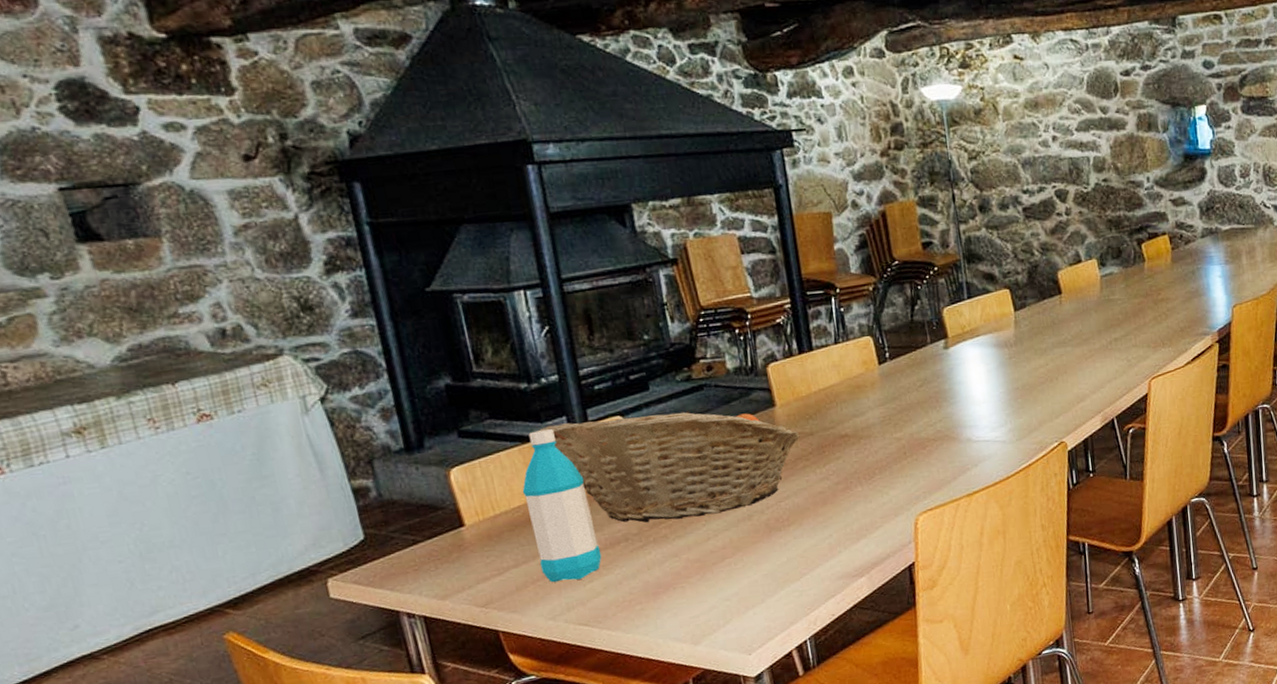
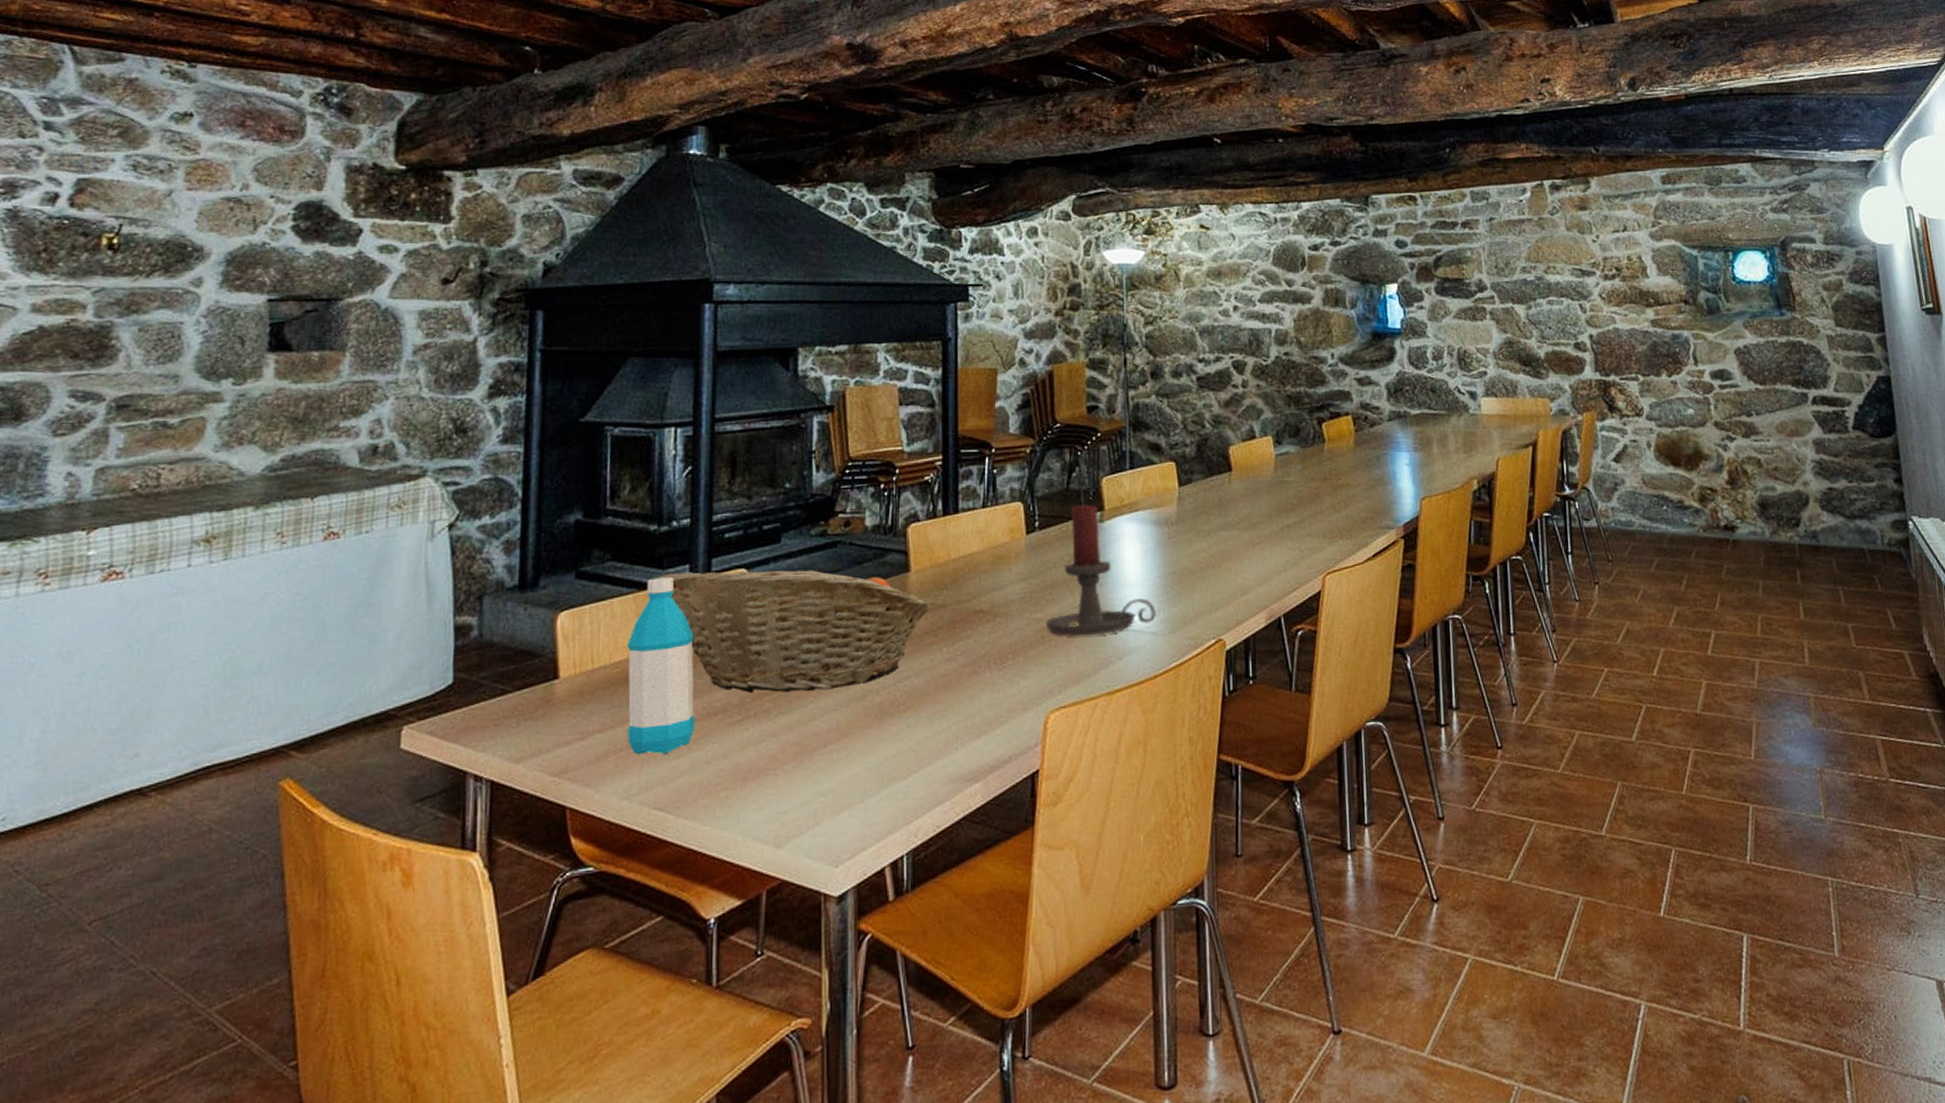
candle holder: none [905,333,1004,451] -> present [1045,503,1156,637]

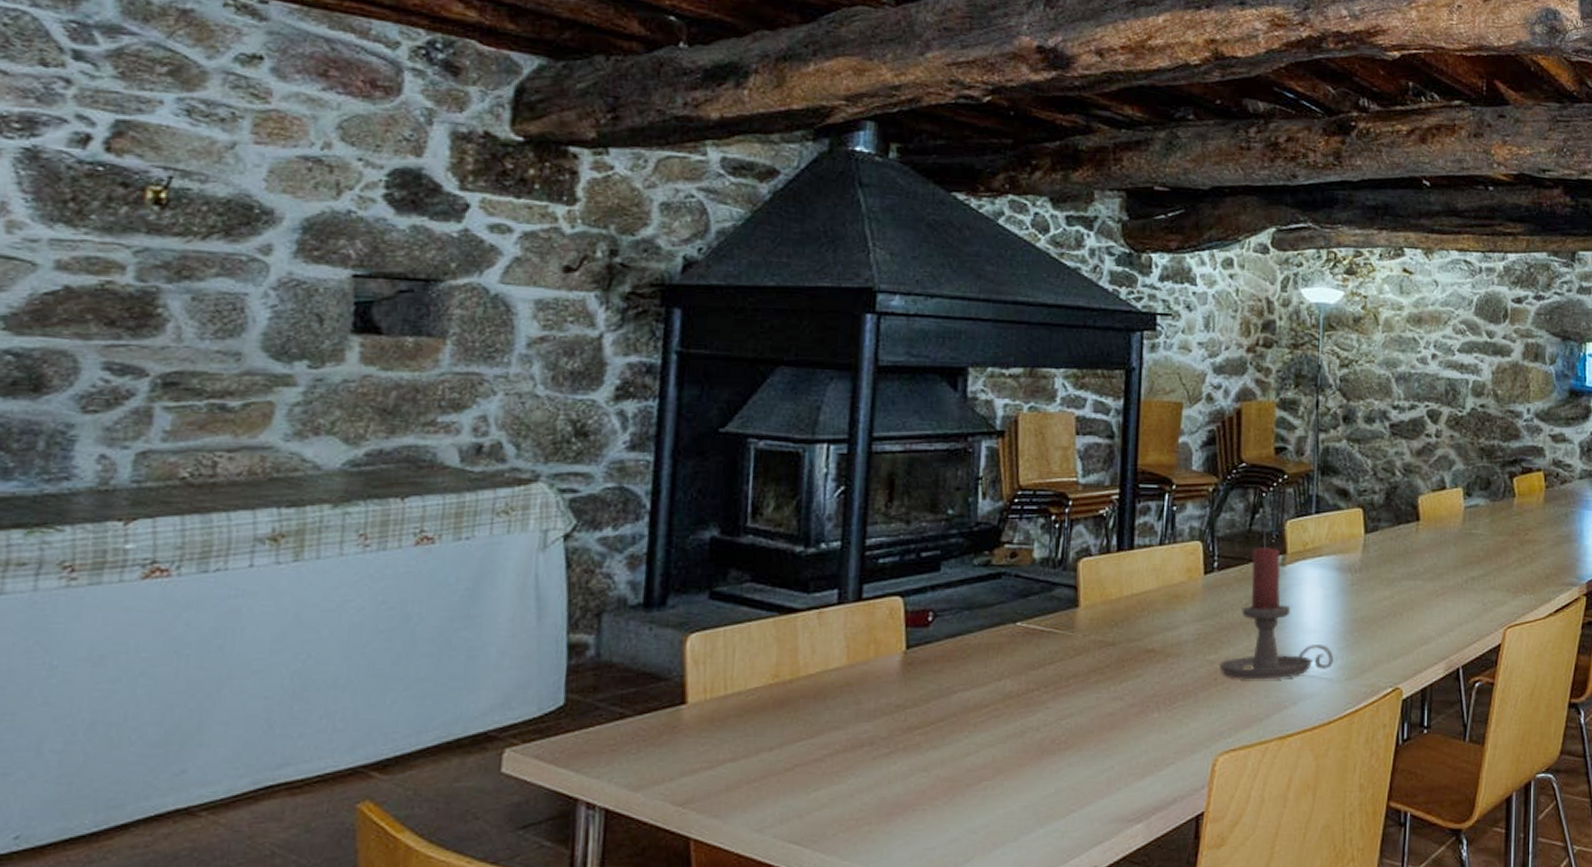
water bottle: present [627,577,695,755] -> none [762,602,841,786]
fruit basket: present [657,569,931,694] -> none [802,598,1100,726]

